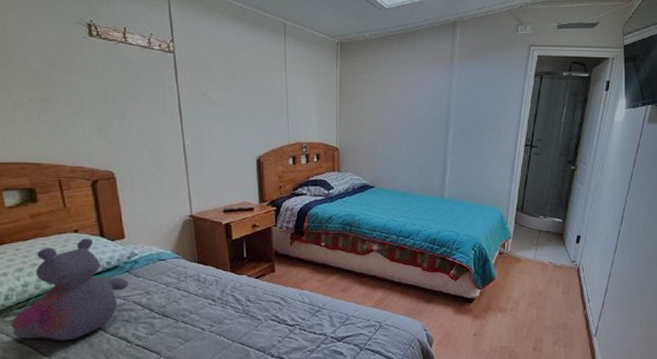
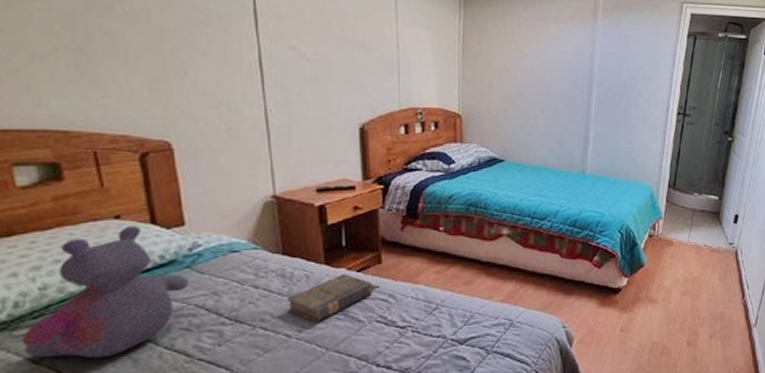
book: none [202,280,273,318] -> present [288,274,379,322]

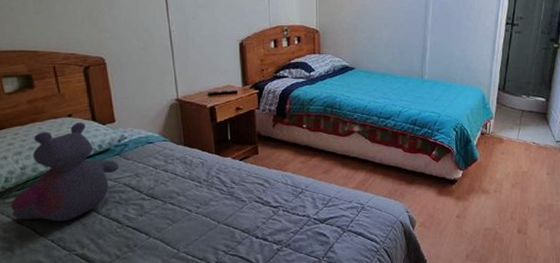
book: present [288,274,379,322] -> none [189,162,257,200]

